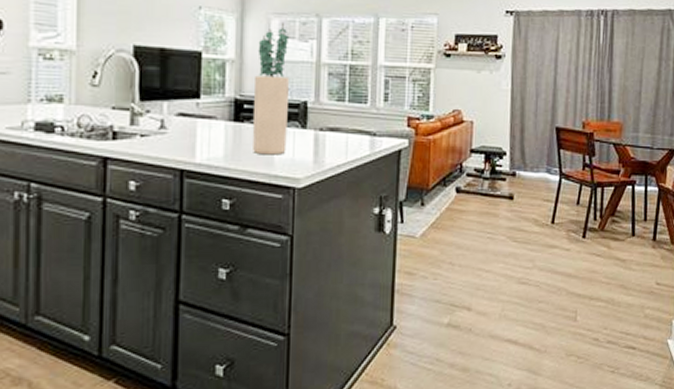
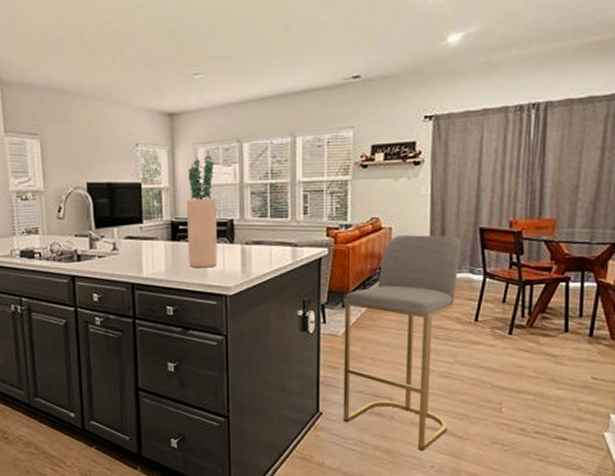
bar stool: none [418,130,539,368] -> present [343,235,461,452]

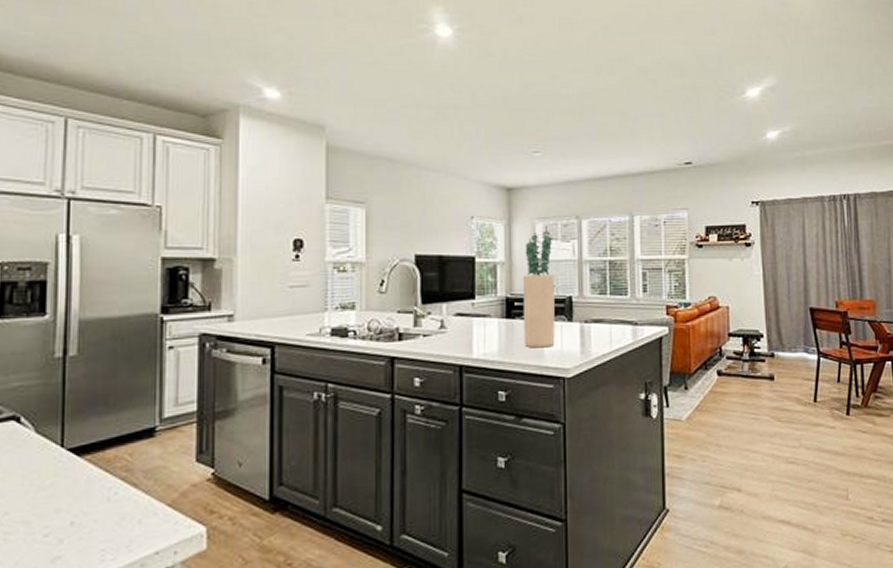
bar stool: present [343,235,461,452] -> none [687,314,798,550]

